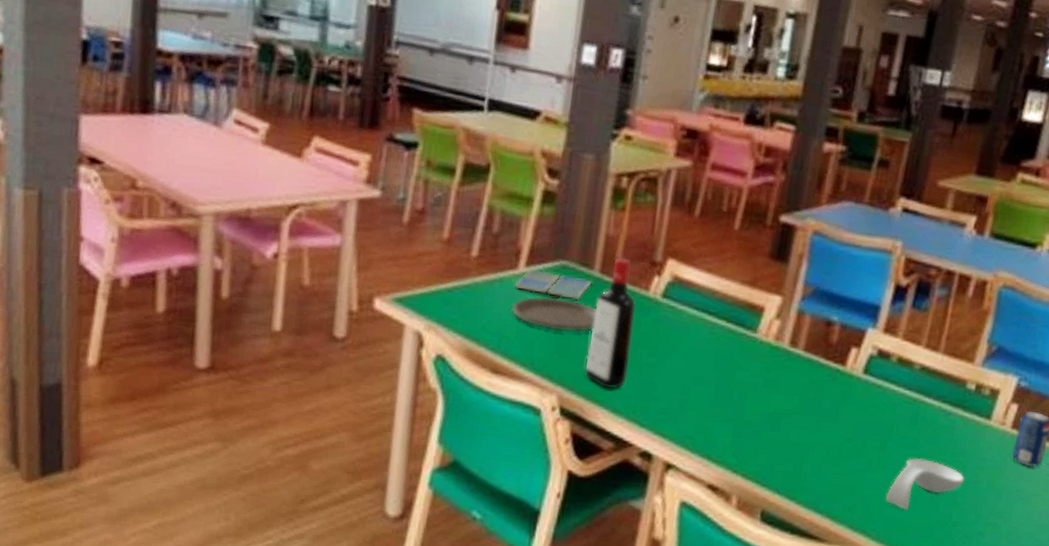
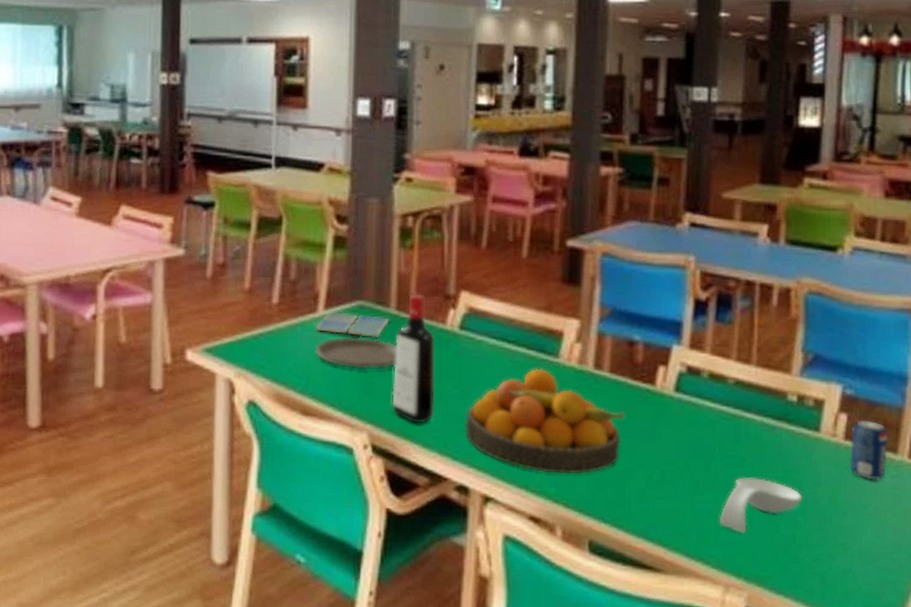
fruit bowl: none [655,341,813,448] -> present [465,368,625,475]

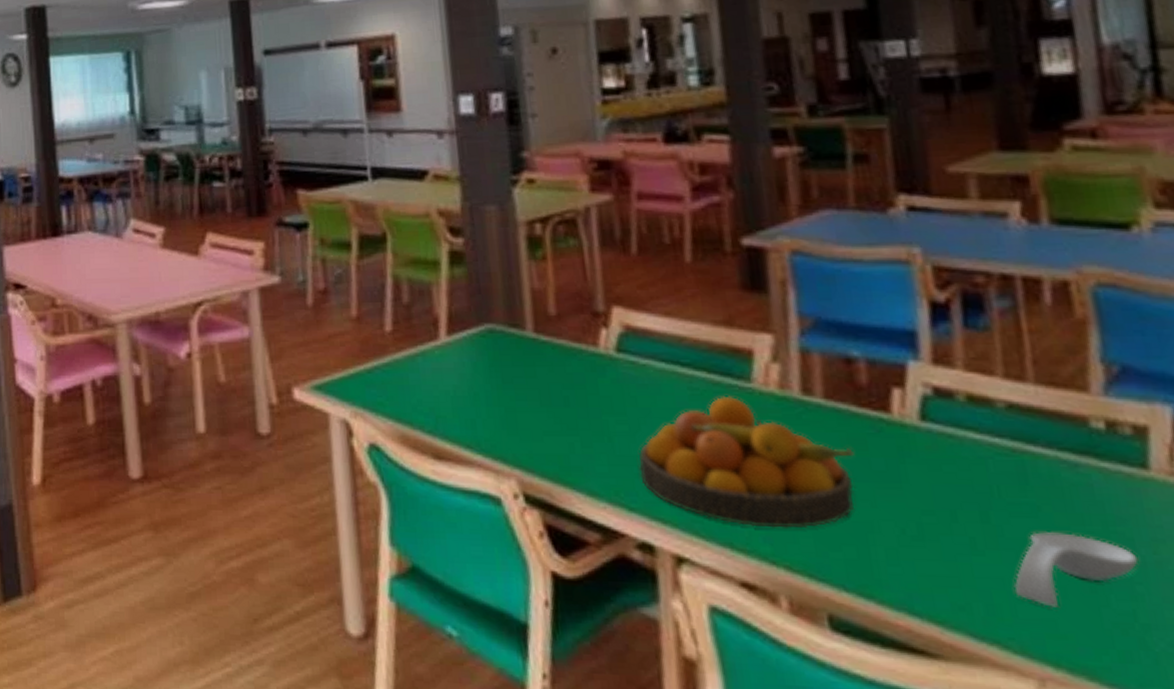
drink coaster: present [315,312,390,340] -> none [438,338,528,368]
plate: present [315,336,398,370] -> none [440,366,542,404]
liquor bottle: present [392,294,435,424] -> none [536,312,597,467]

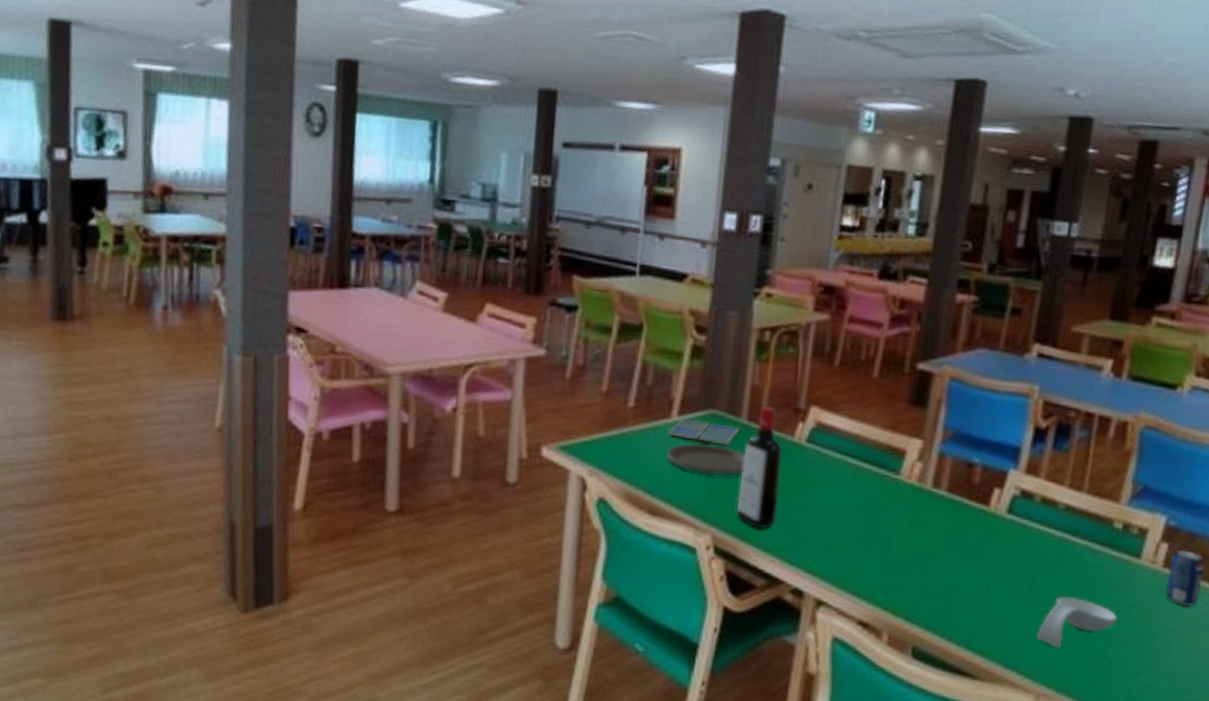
drink coaster: none [438,338,528,368] -> present [668,418,740,448]
plate: none [440,366,542,404] -> present [666,442,746,476]
liquor bottle: none [536,312,597,467] -> present [736,406,782,529]
fruit bowl: present [639,395,855,529] -> none [804,483,958,585]

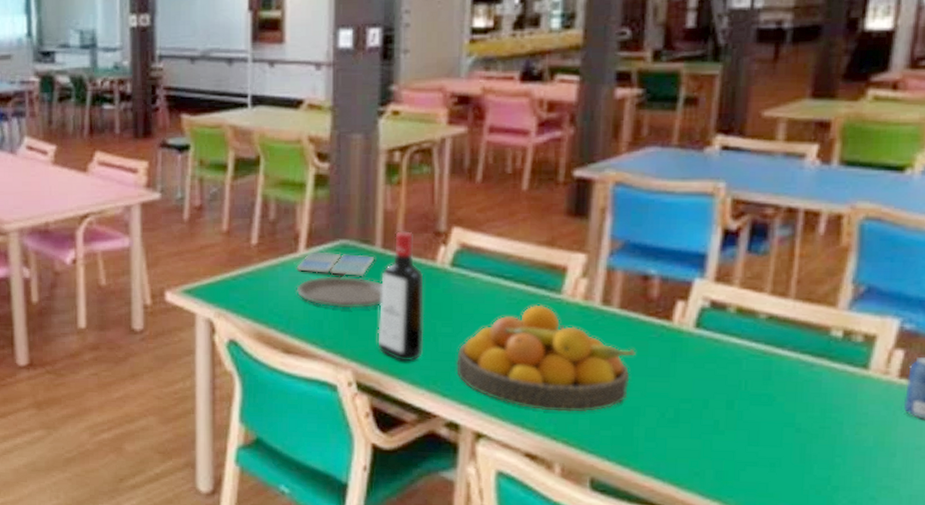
fruit bowl: none [804,483,958,585] -> present [456,304,635,412]
spoon rest: present [1036,596,1118,648] -> none [740,416,843,474]

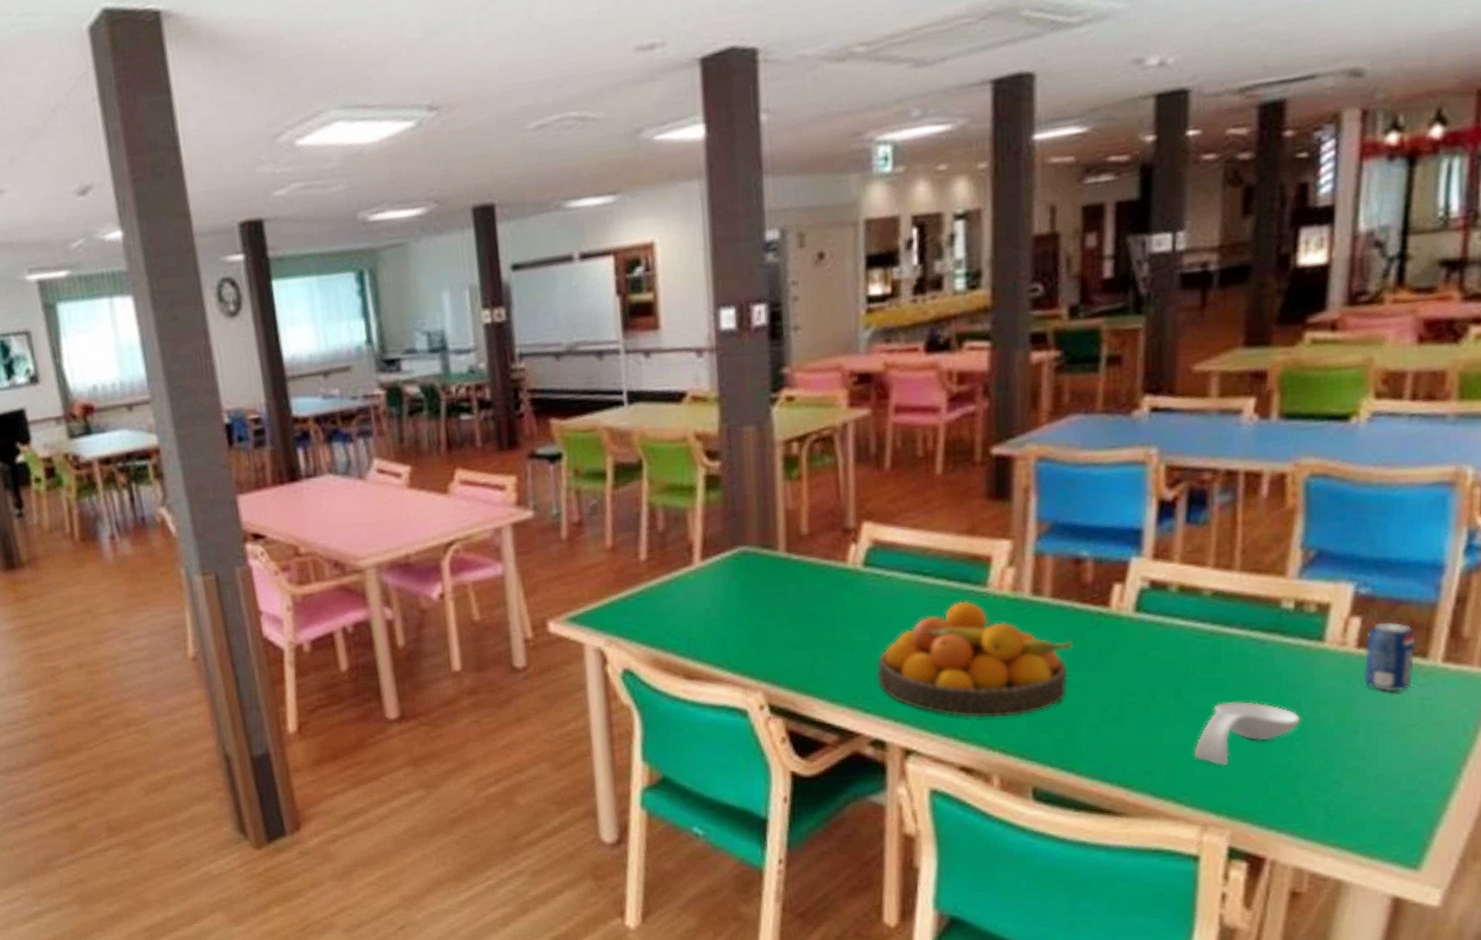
drink coaster: present [296,251,375,279] -> none [692,561,779,588]
plate: present [296,276,384,309] -> none [693,587,791,624]
liquor bottle: present [377,231,424,361] -> none [786,531,839,677]
spoon rest: none [740,416,843,474] -> present [1193,701,1301,766]

